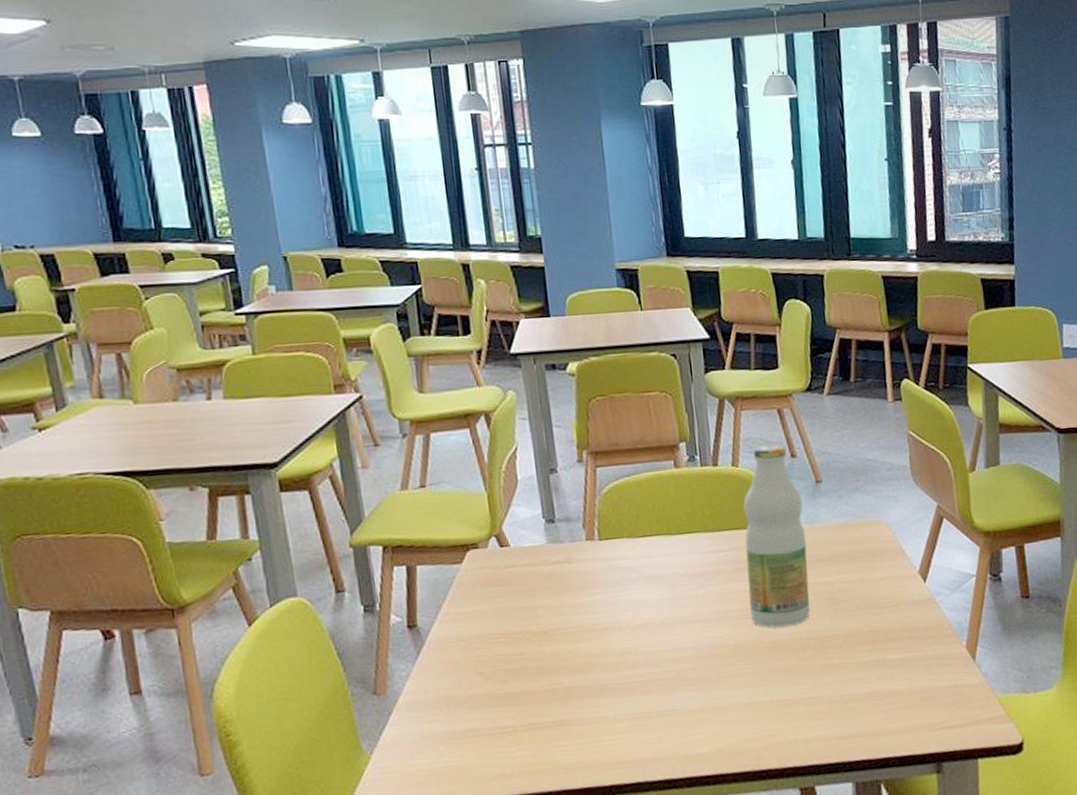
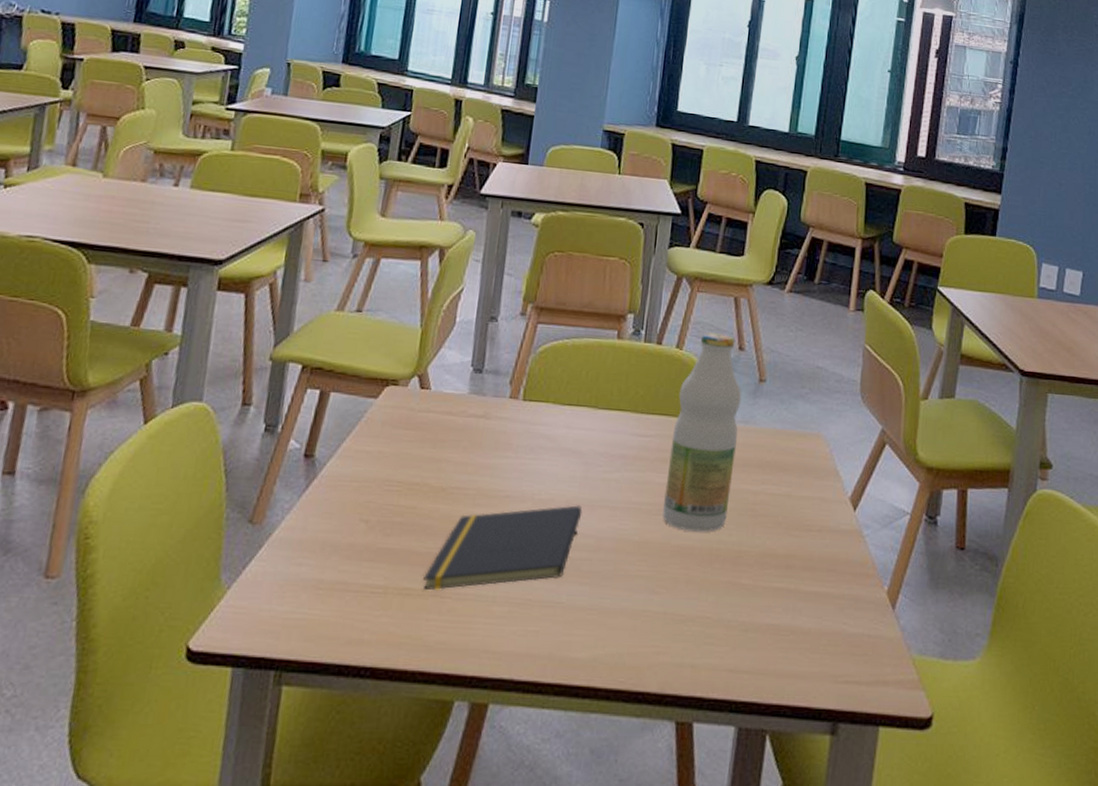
notepad: none [545,624,678,723] -> present [422,505,583,591]

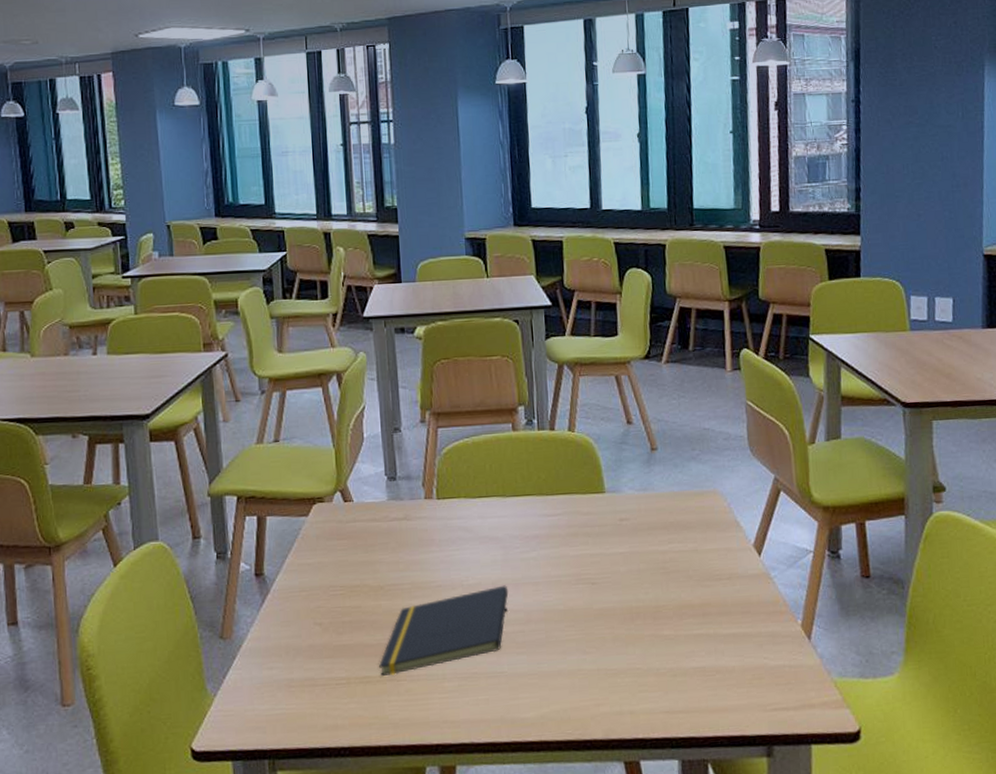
bottle: present [662,332,742,532] -> none [578,411,642,595]

